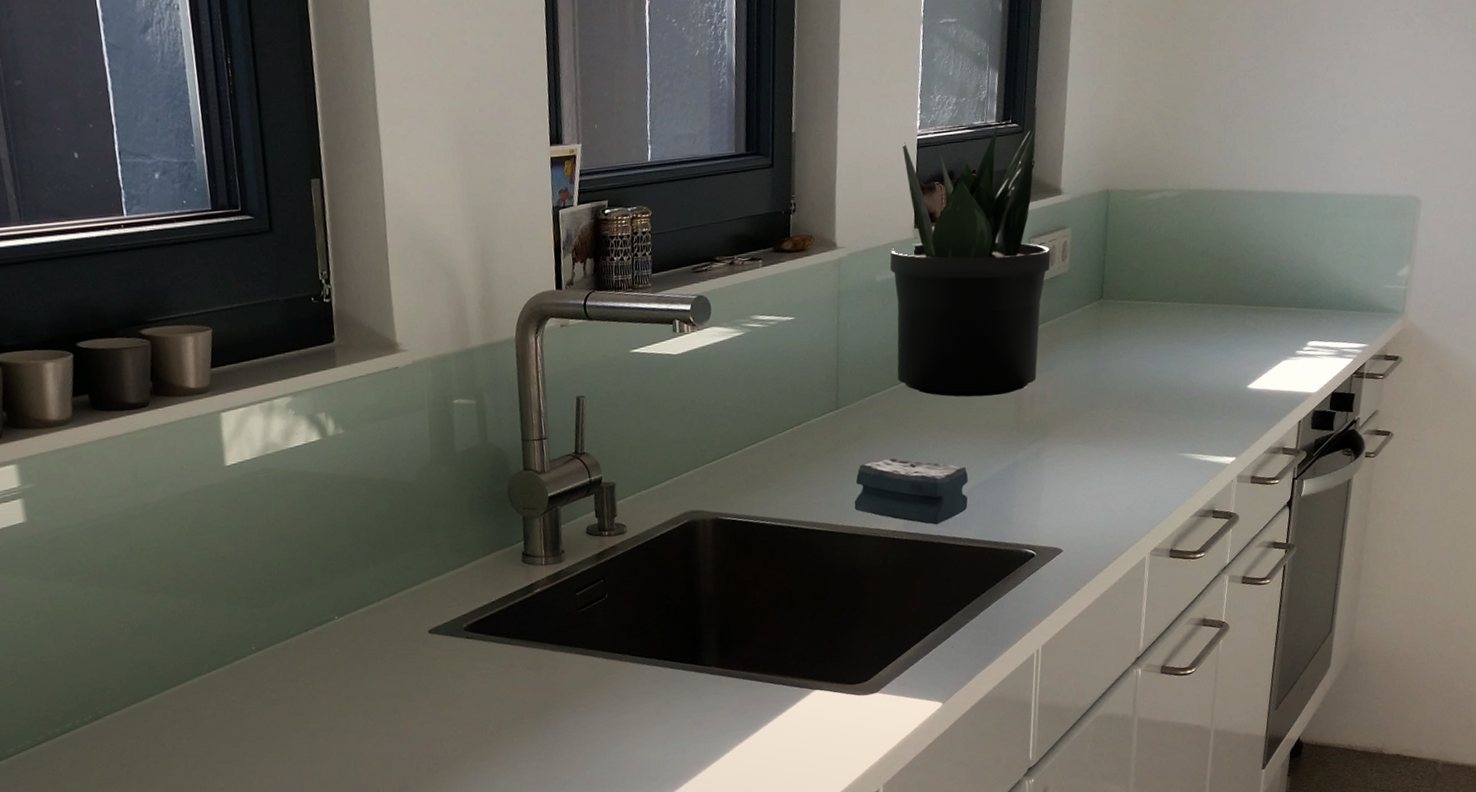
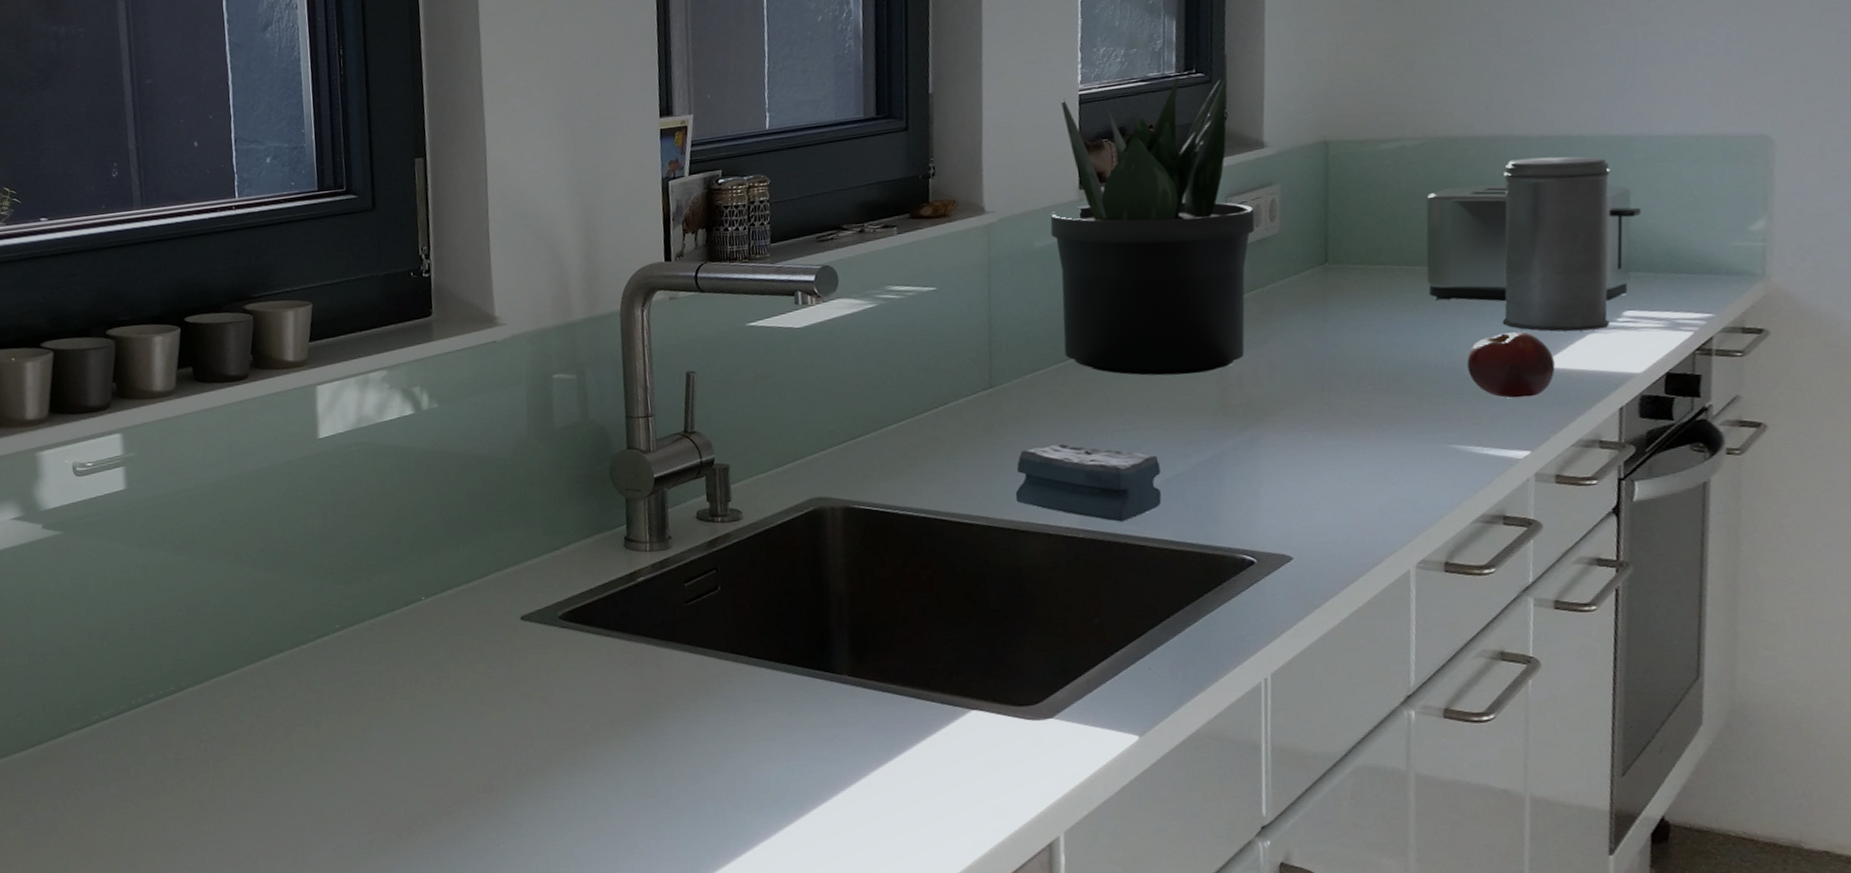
toaster: none [1173,232,1328,333] -> present [1426,184,1642,302]
fruit: none [1197,358,1258,414] -> present [1466,331,1556,399]
canister: none [1224,209,1309,359] -> present [1502,156,1610,332]

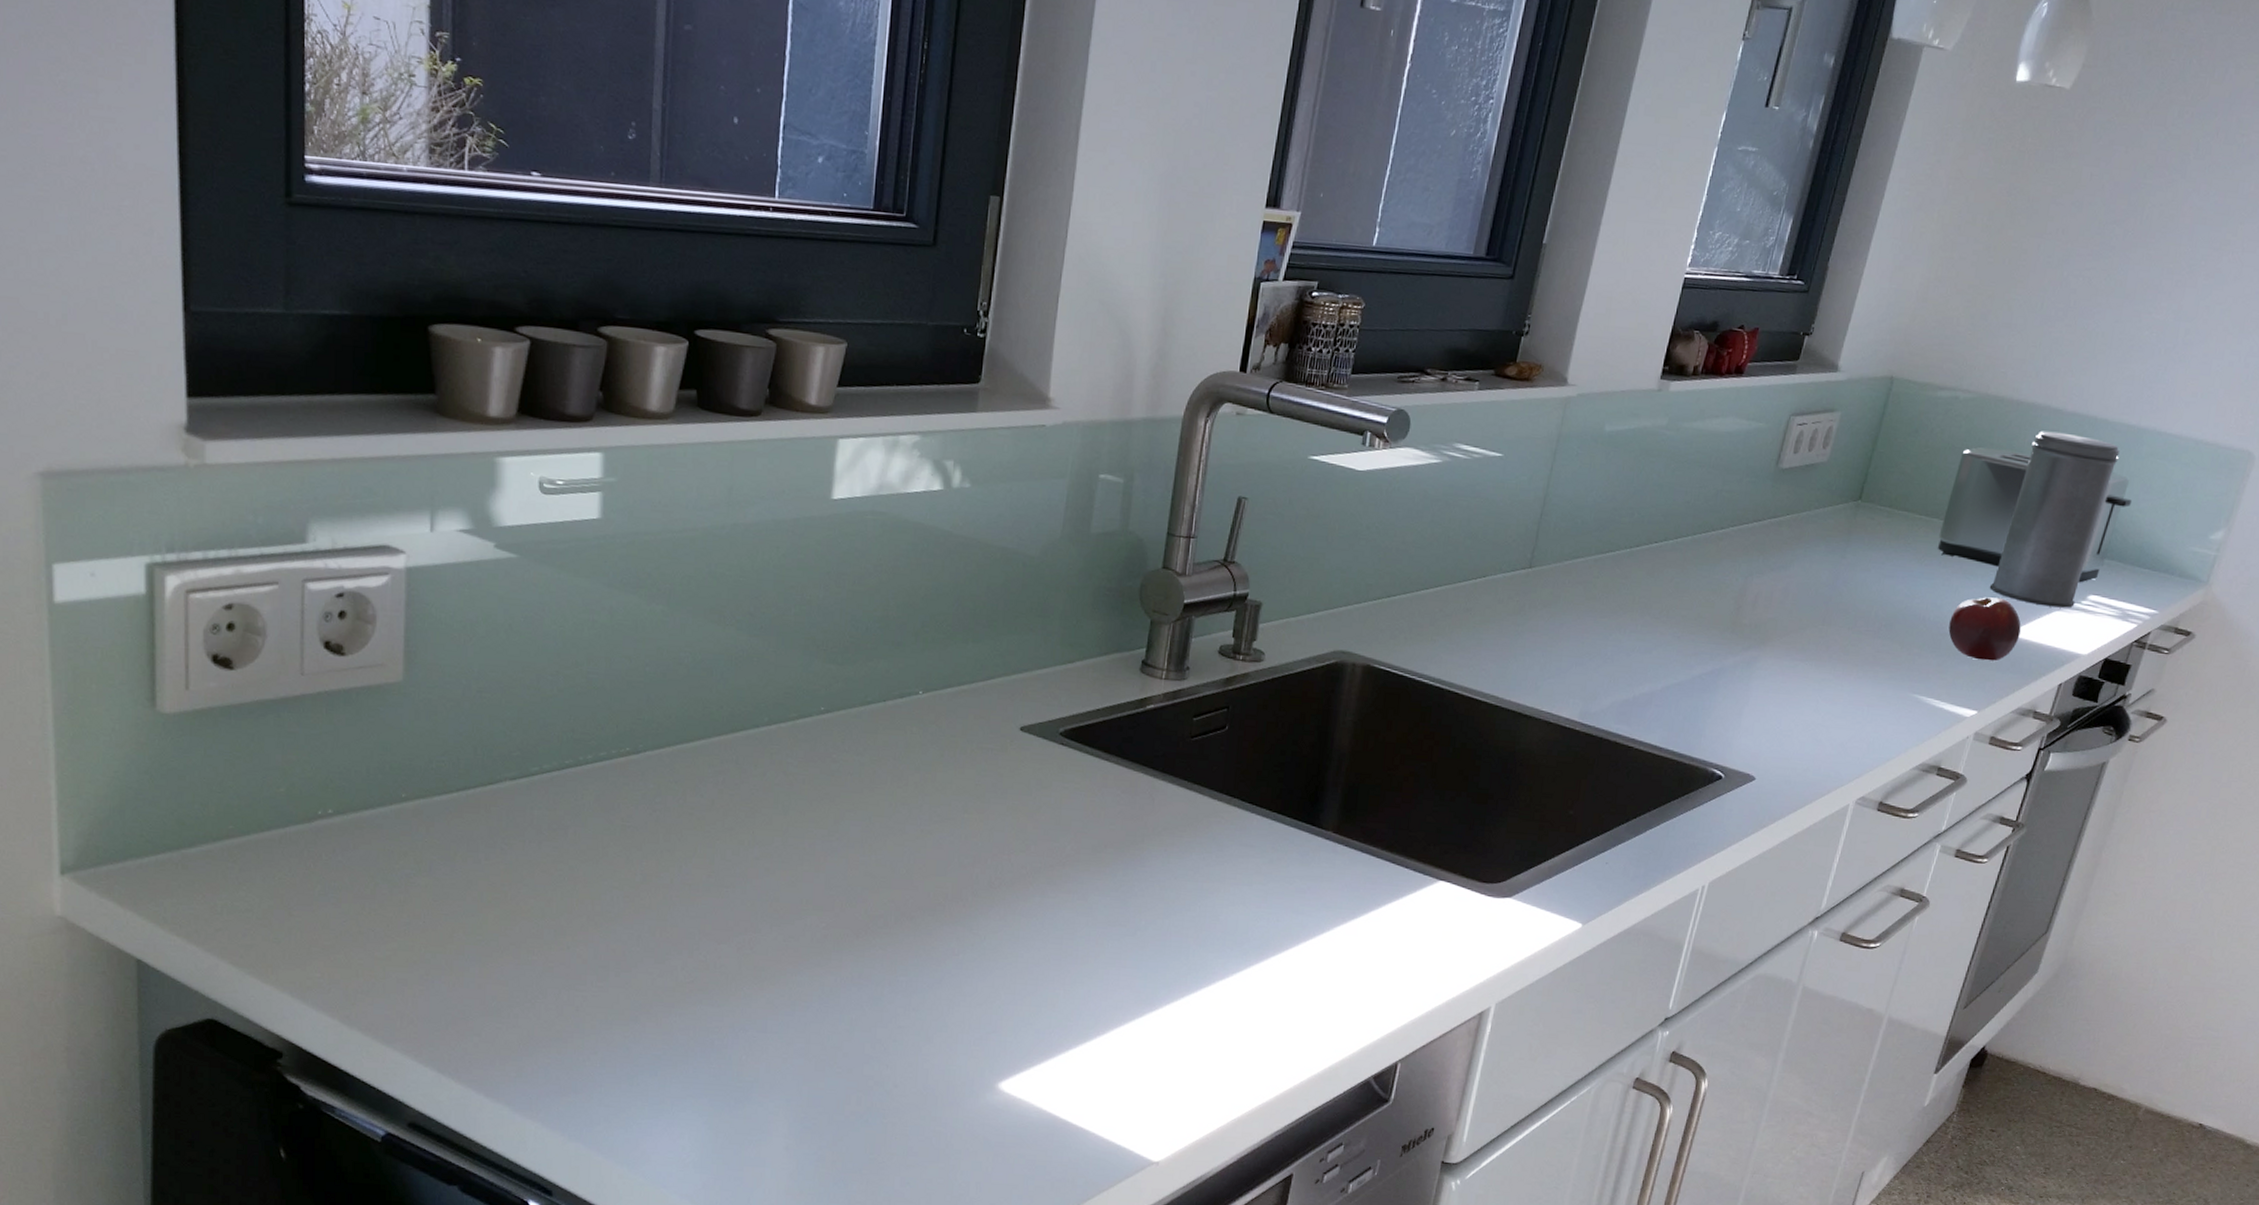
sponge: present [1015,443,1162,522] -> none [1527,635,1664,721]
planter: present [1050,77,1256,376] -> none [1606,279,1823,588]

